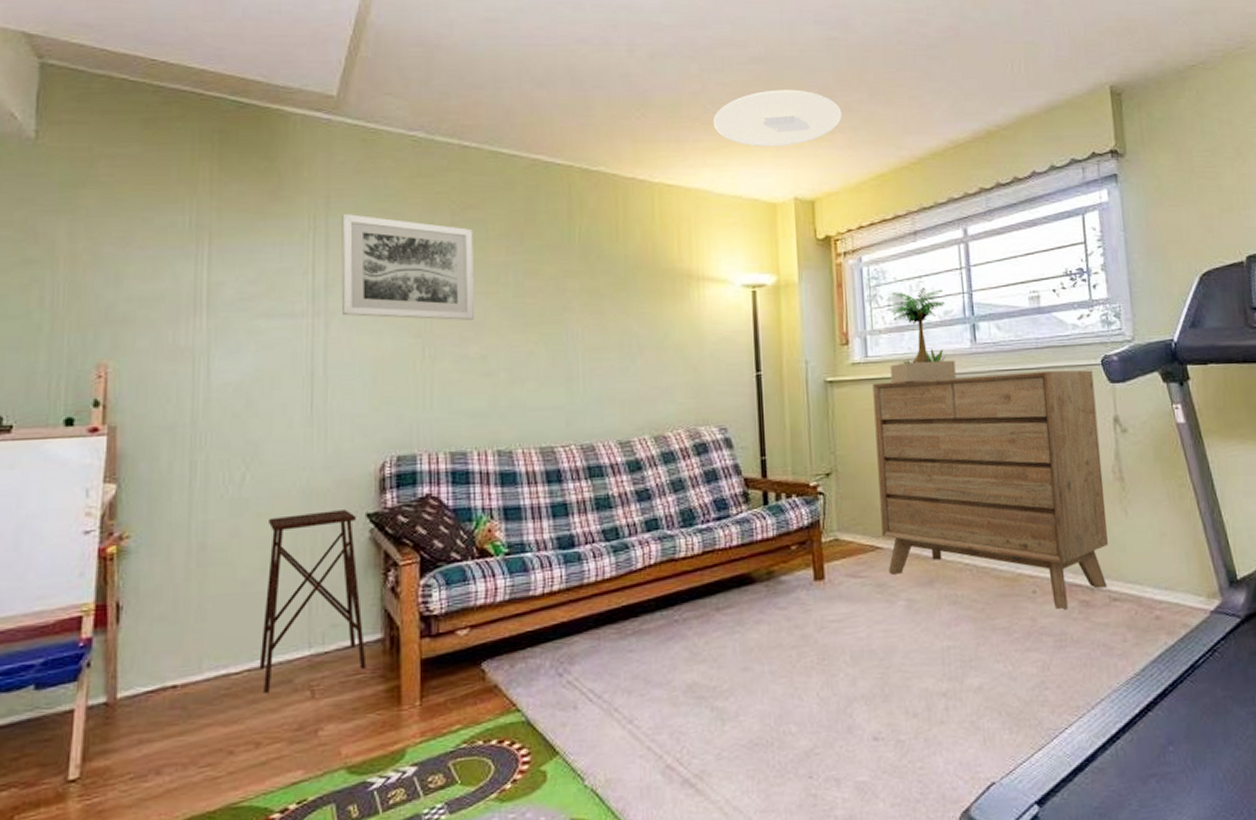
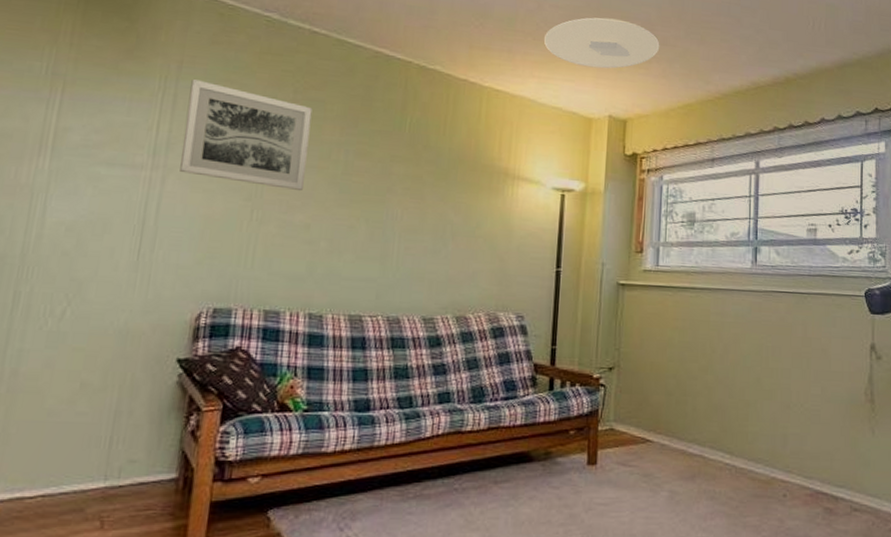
side table: present [259,510,367,693] -> none [53,352,167,519]
dresser: present [872,370,1109,609] -> none [654,290,856,513]
potted plant: present [890,287,956,383] -> none [677,208,736,295]

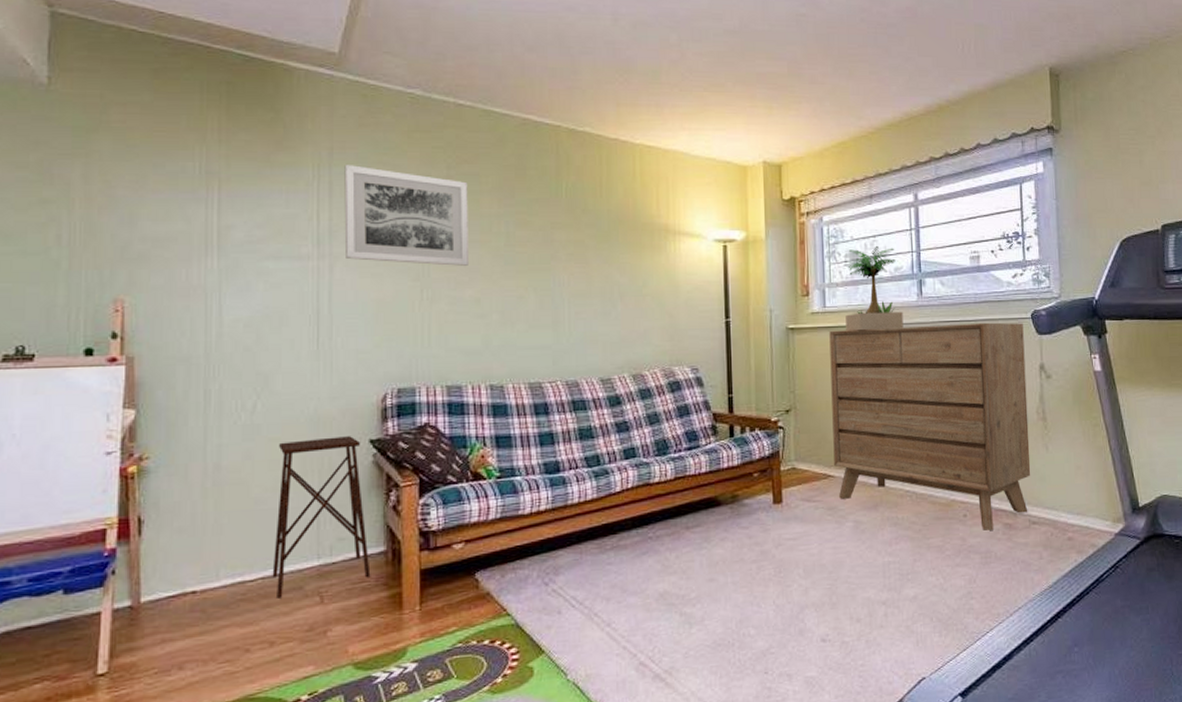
side table: none [53,352,167,519] -> present [272,436,371,598]
ceiling light: present [543,17,660,69] -> none [690,61,808,114]
dresser: none [654,290,856,513] -> present [829,322,1031,531]
potted plant: none [677,208,736,295] -> present [845,245,904,331]

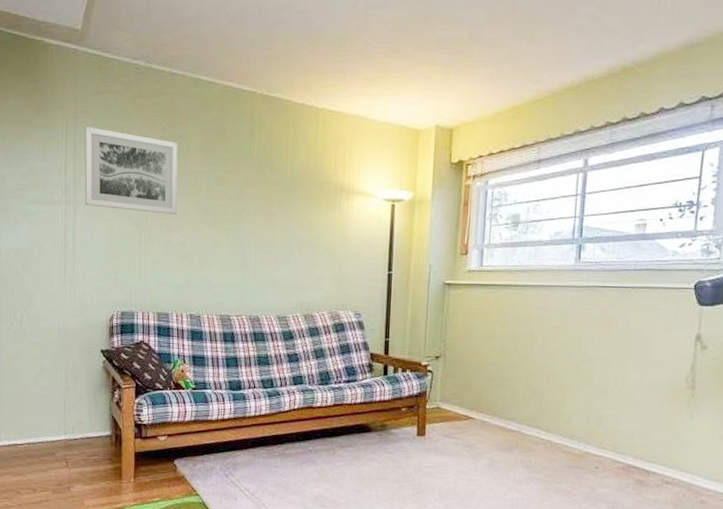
side table: present [272,436,371,598] -> none [34,345,100,459]
dresser: present [829,322,1031,531] -> none [476,288,684,484]
potted plant: present [845,245,904,331] -> none [500,209,558,291]

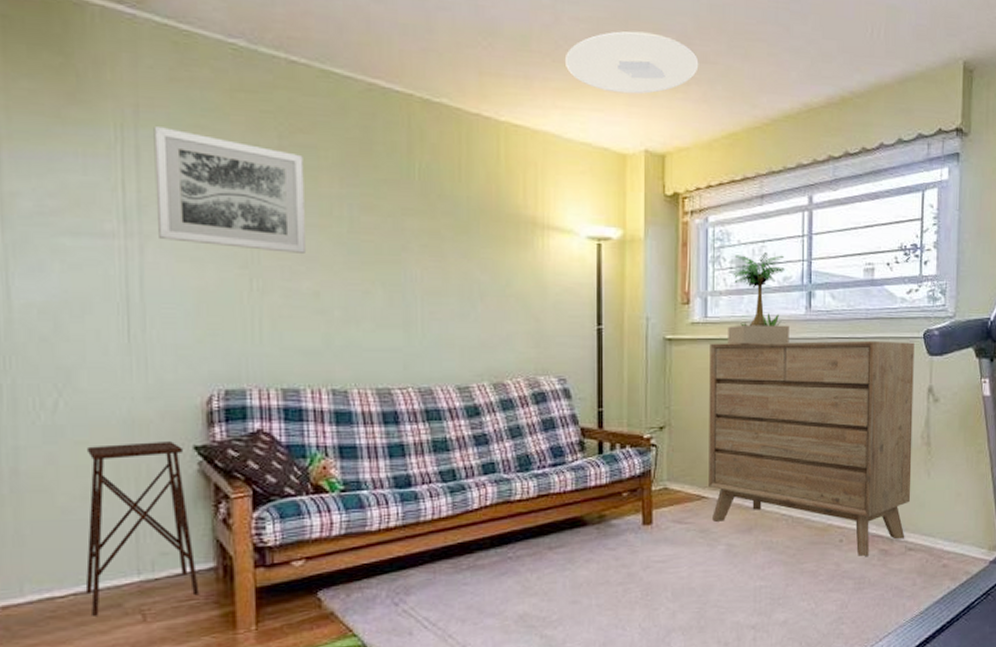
side table: none [34,345,100,459] -> present [85,441,200,616]
ceiling light: none [372,26,488,79] -> present [564,31,699,94]
dresser: none [476,288,684,484] -> present [709,340,914,556]
potted plant: none [500,209,558,291] -> present [728,251,789,345]

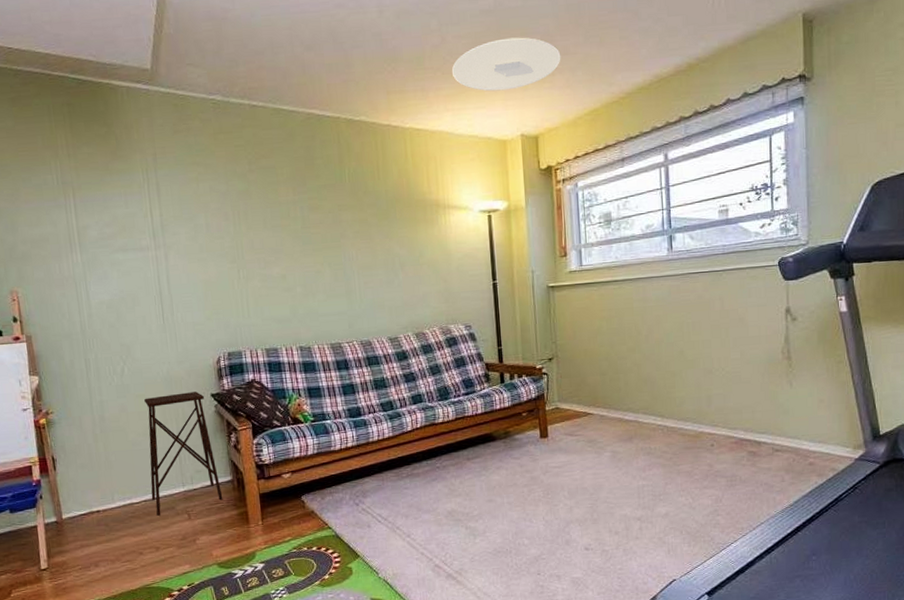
wall art: present [153,126,305,253] -> none [166,167,274,249]
dresser: present [709,340,914,556] -> none [586,270,775,458]
potted plant: present [728,251,789,345] -> none [601,206,655,287]

